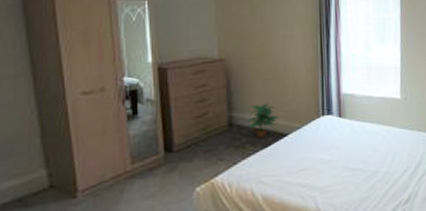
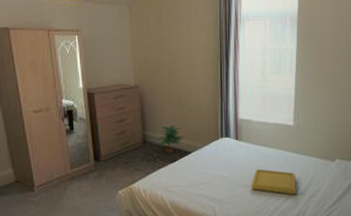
serving tray: none [357,148,407,176] -> present [251,169,297,195]

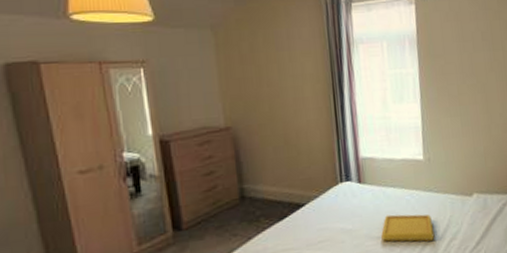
potted plant: present [157,125,184,154] -> none [259,172,295,210]

